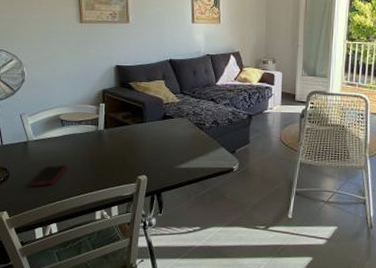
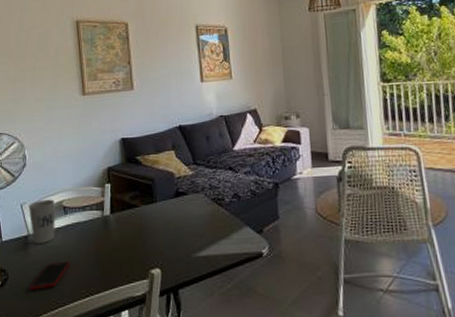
cup: none [27,112,53,149] -> present [28,199,55,244]

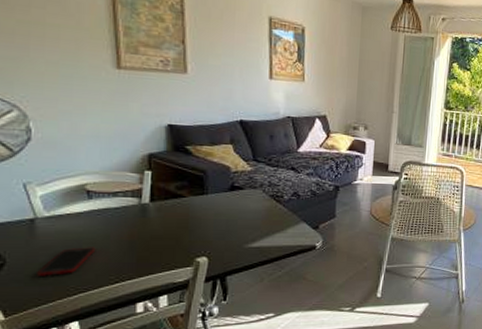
cup: present [28,199,55,244] -> none [34,181,75,228]

